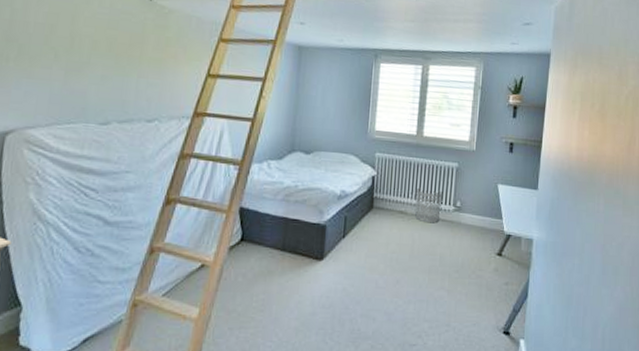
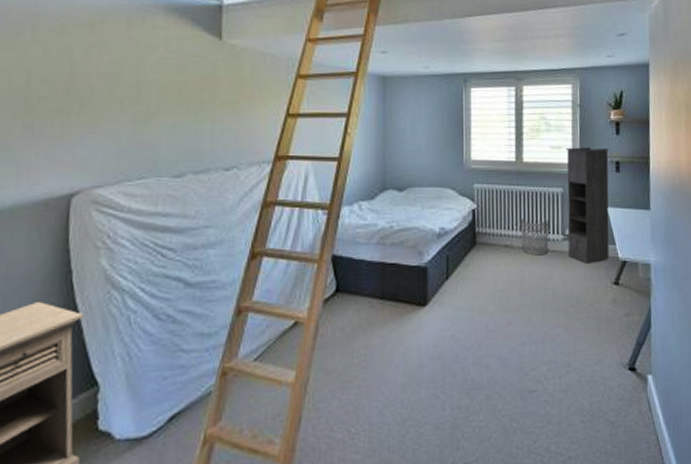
storage cabinet: none [457,126,505,234] -> present [566,147,610,263]

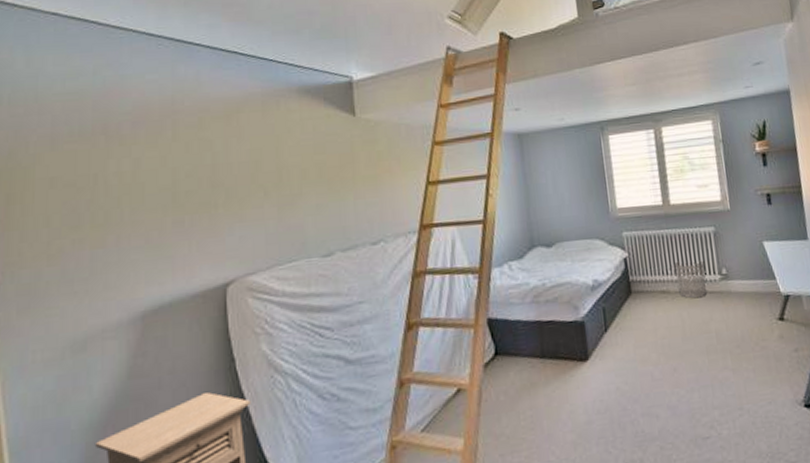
storage cabinet: present [566,147,610,263] -> none [713,182,771,302]

